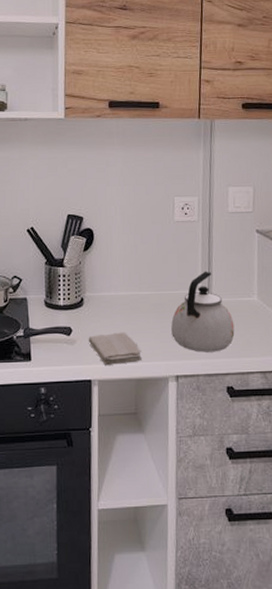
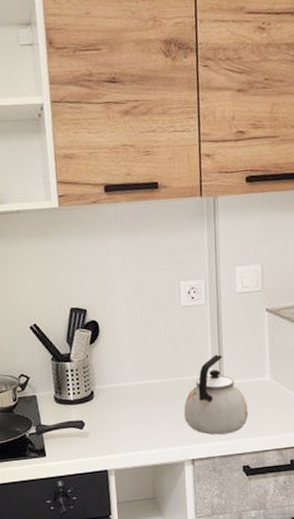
washcloth: present [88,332,143,366] -> none [101,421,158,456]

